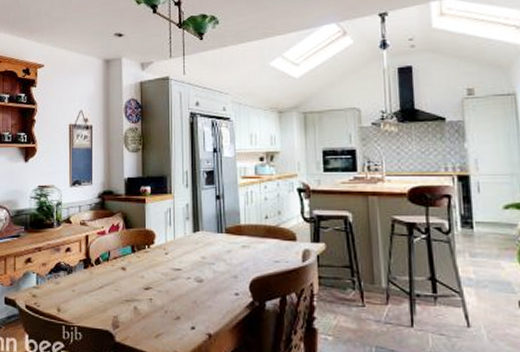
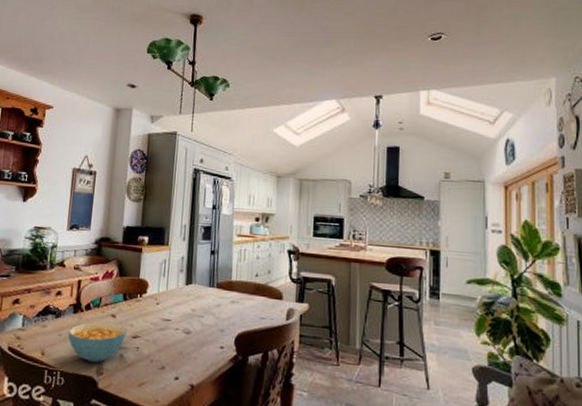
cereal bowl: none [81,275,138,316] -> present [68,321,127,363]

